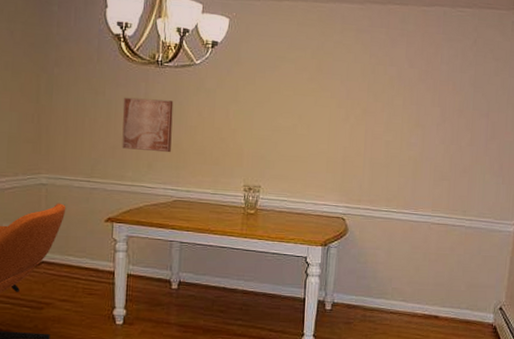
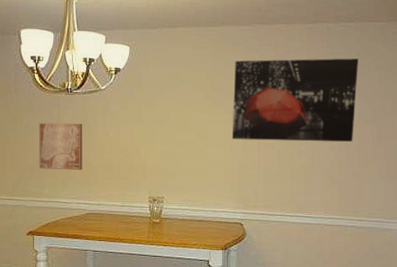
wall art: none [337,41,475,136] -> present [231,58,358,142]

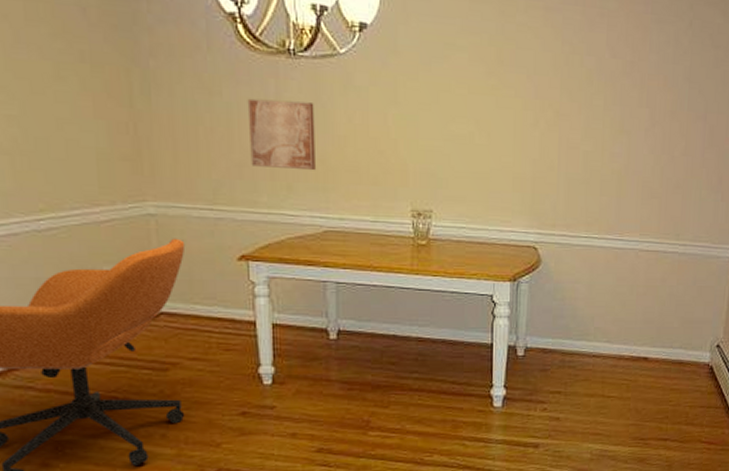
wall art: present [231,58,358,142] -> none [523,23,691,143]

